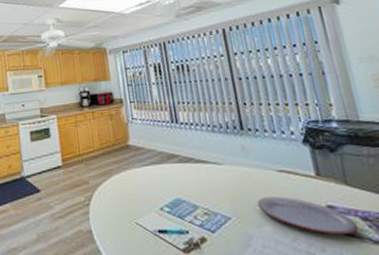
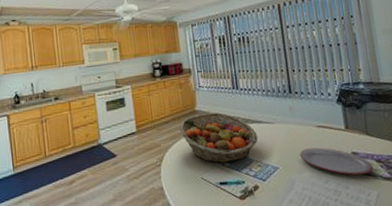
fruit basket: none [109,148,204,208] -> present [179,112,258,164]

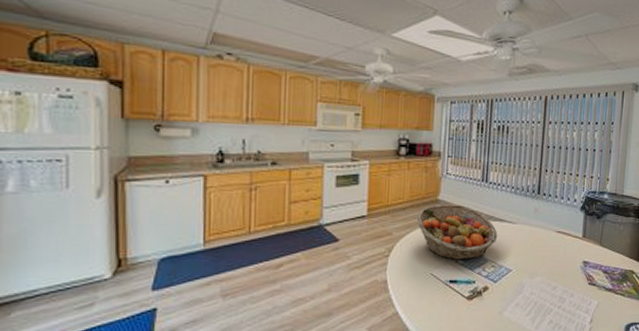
plate: present [300,147,374,175] -> none [535,253,599,284]

